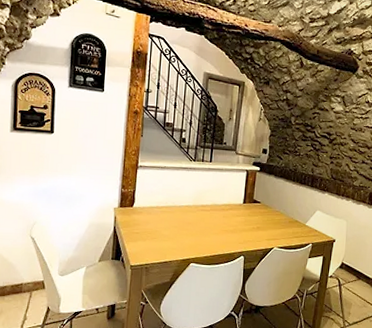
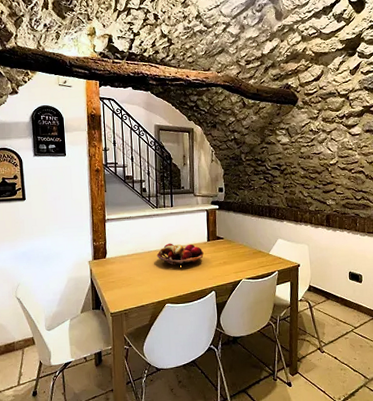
fruit basket: none [187,200,238,226] -> present [156,243,204,266]

